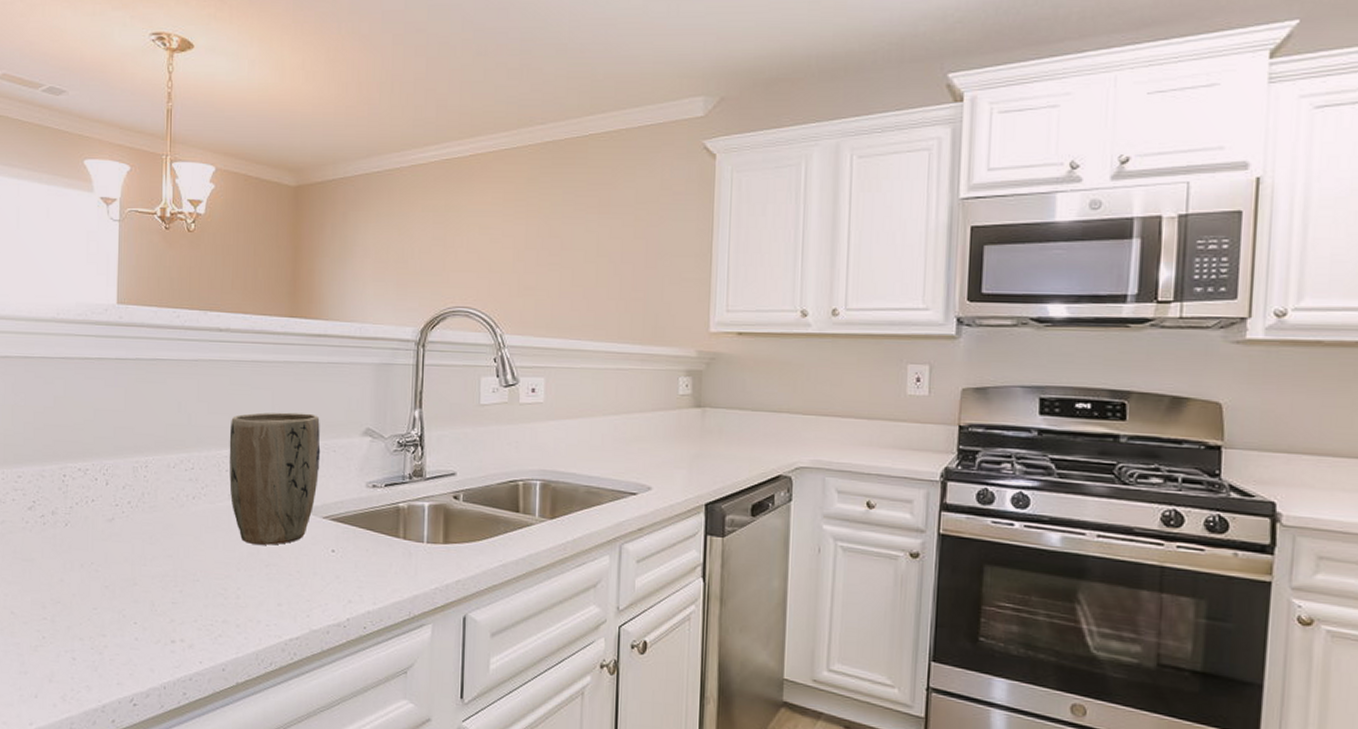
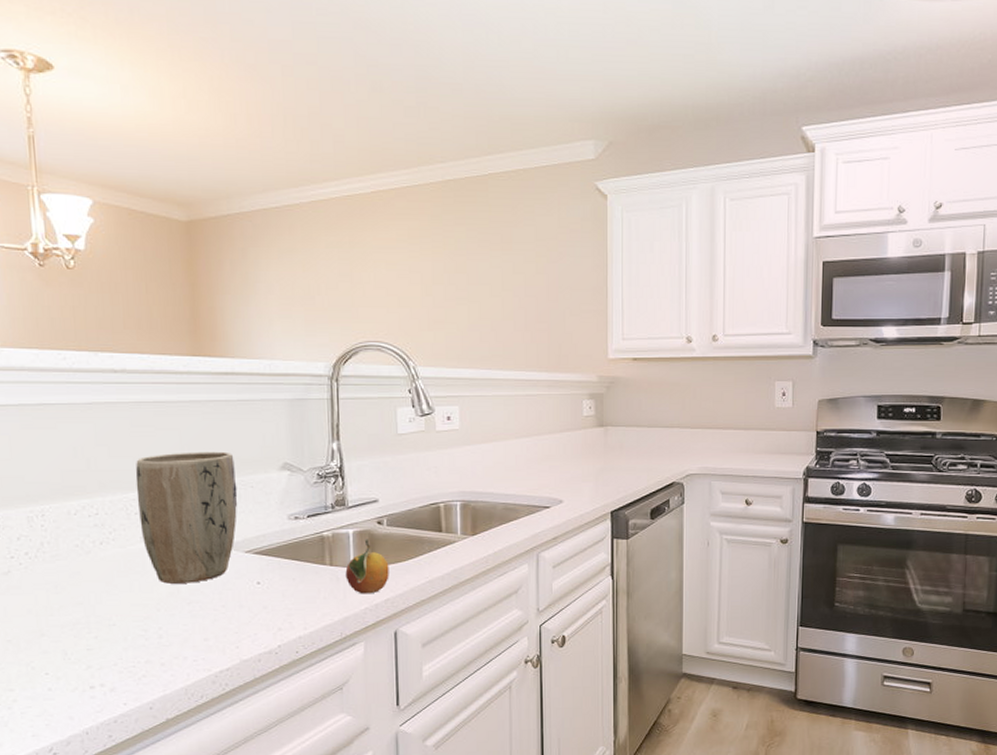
fruit: none [418,513,462,574] -> present [345,539,389,594]

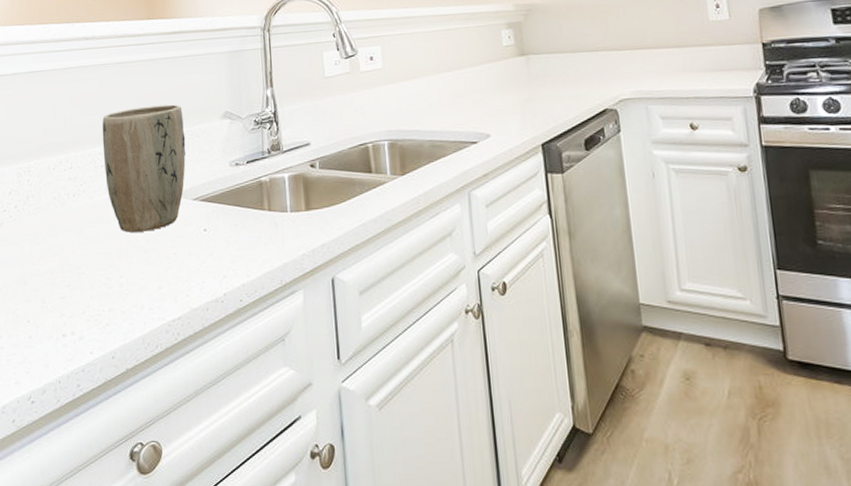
fruit: present [345,539,389,594] -> none [283,182,324,240]

